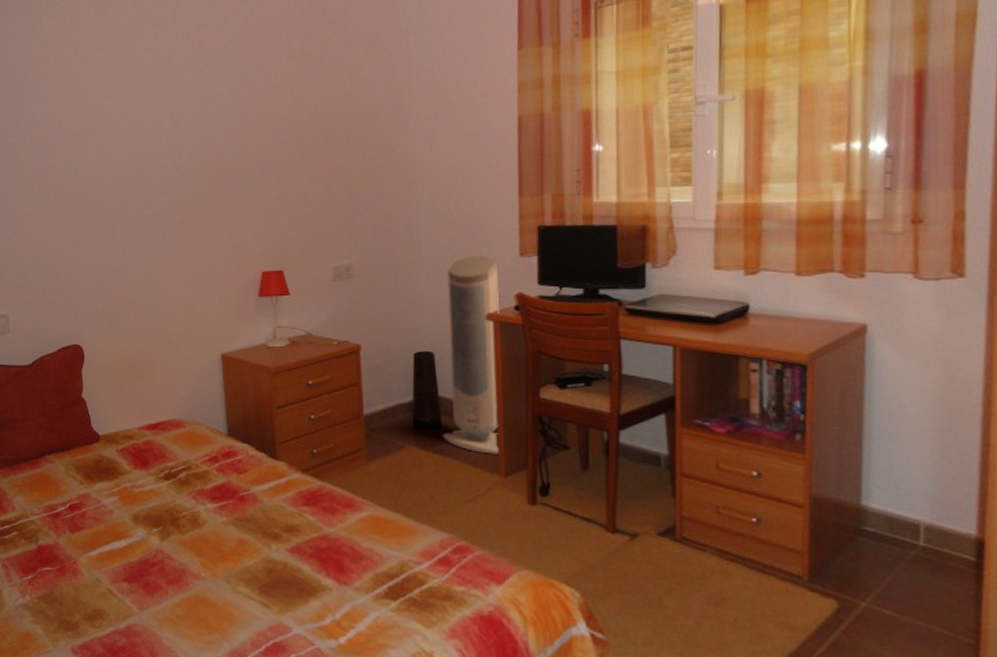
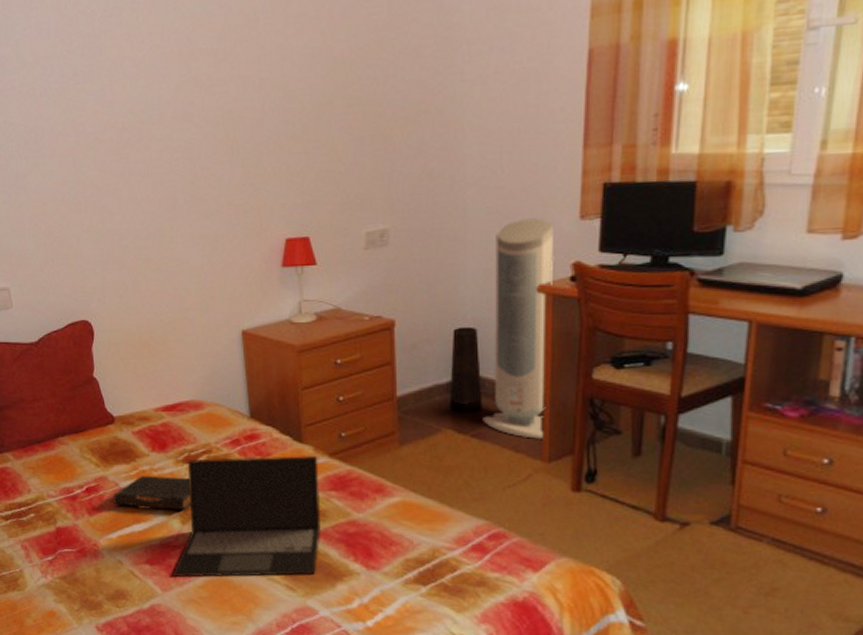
book: none [95,493,171,527] -> present [113,476,192,510]
laptop: none [149,472,295,596] -> present [171,456,322,578]

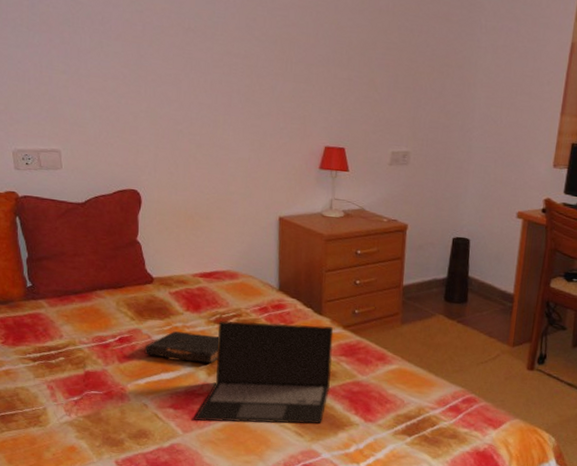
air purifier: present [482,218,553,439] -> none [467,160,534,329]

